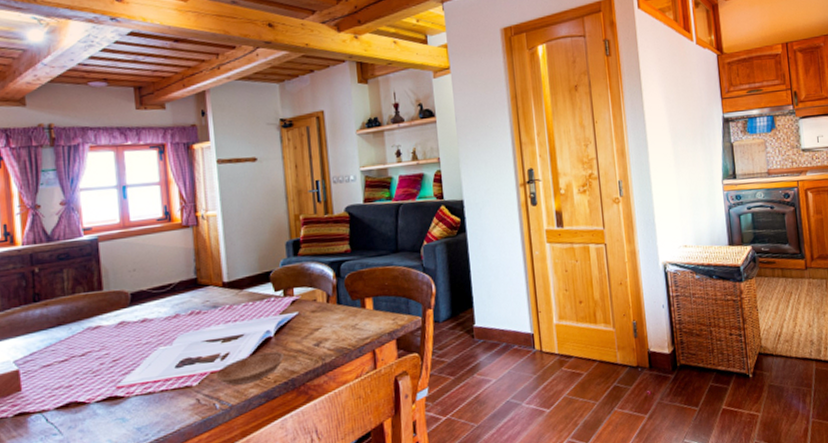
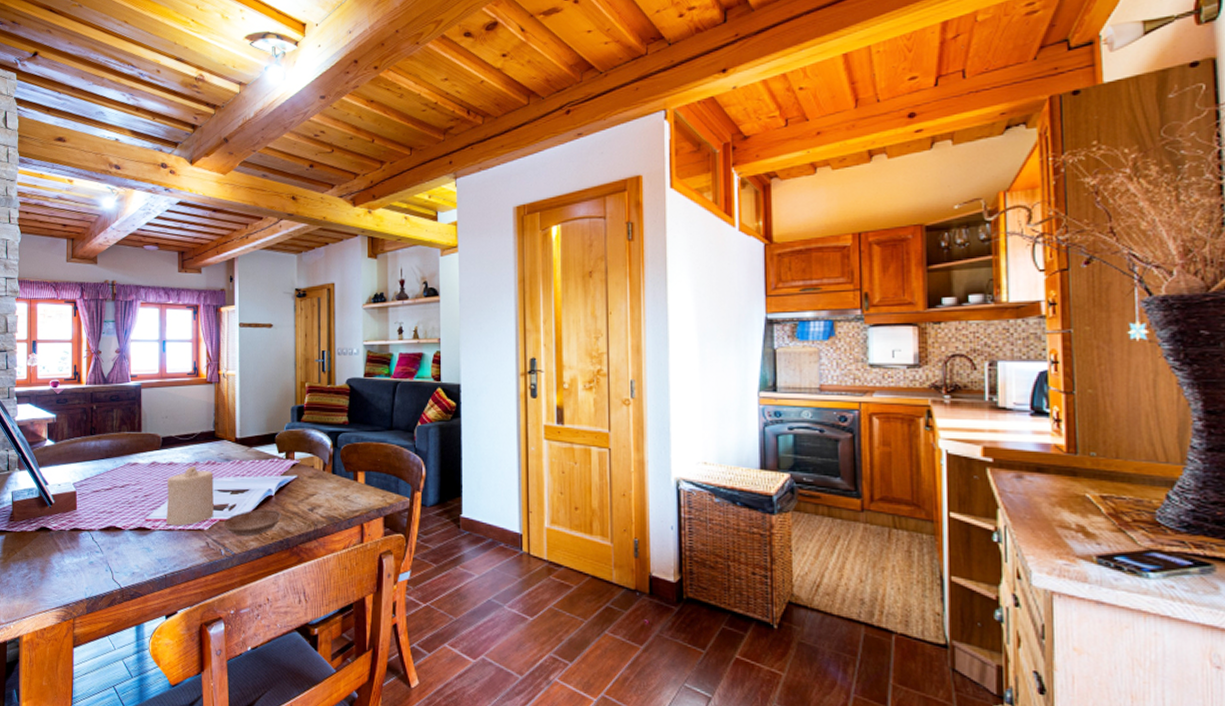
candle: none [141,318,203,389] -> present [166,466,214,526]

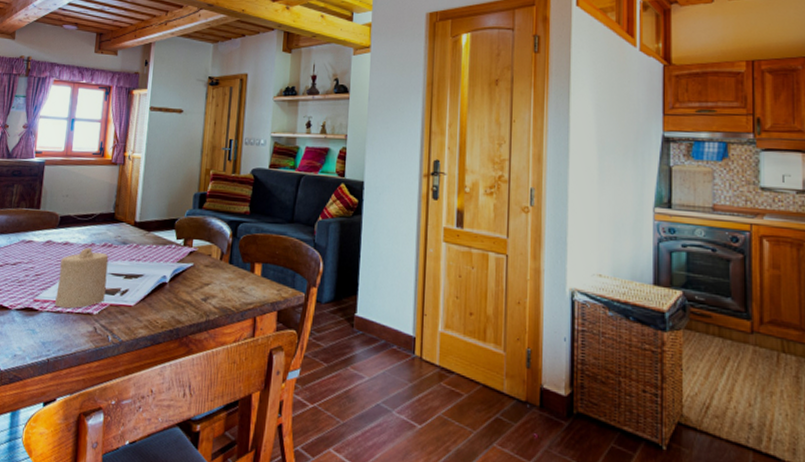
saucer: present [223,509,282,536] -> none [113,296,175,323]

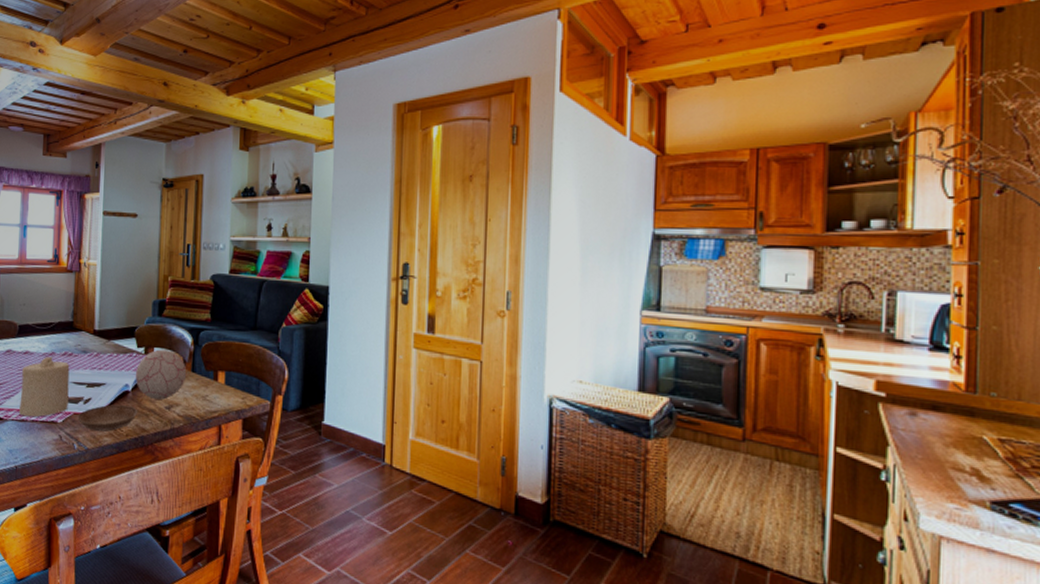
saucer: none [113,296,175,323] -> present [77,404,138,431]
decorative ball: none [173,241,224,291] -> present [135,349,187,400]

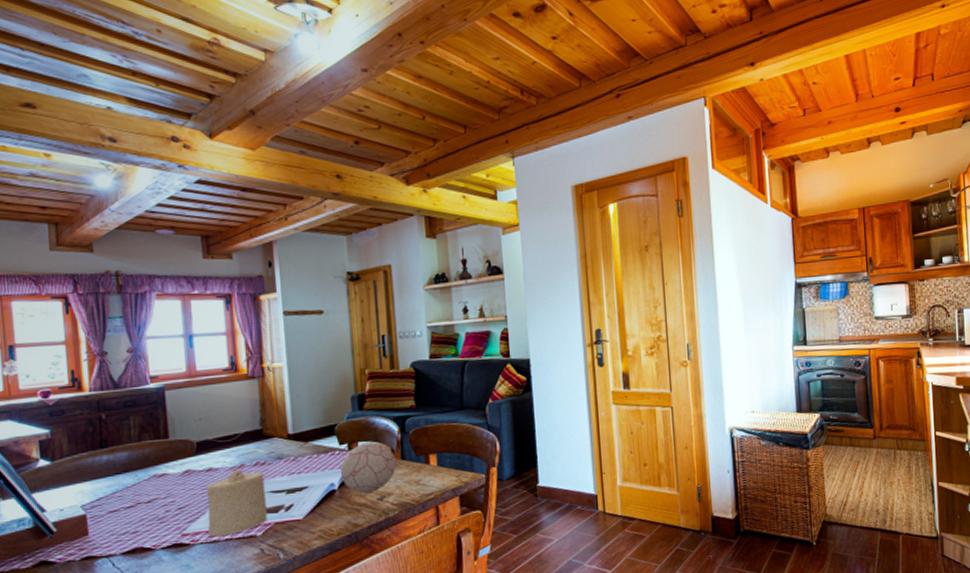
saucer: present [77,404,138,431] -> none [279,504,348,537]

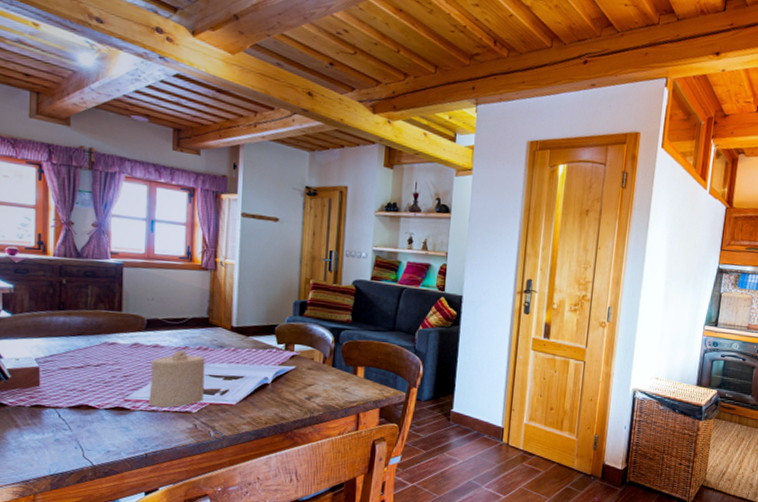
decorative ball: present [340,442,397,493] -> none [274,346,327,391]

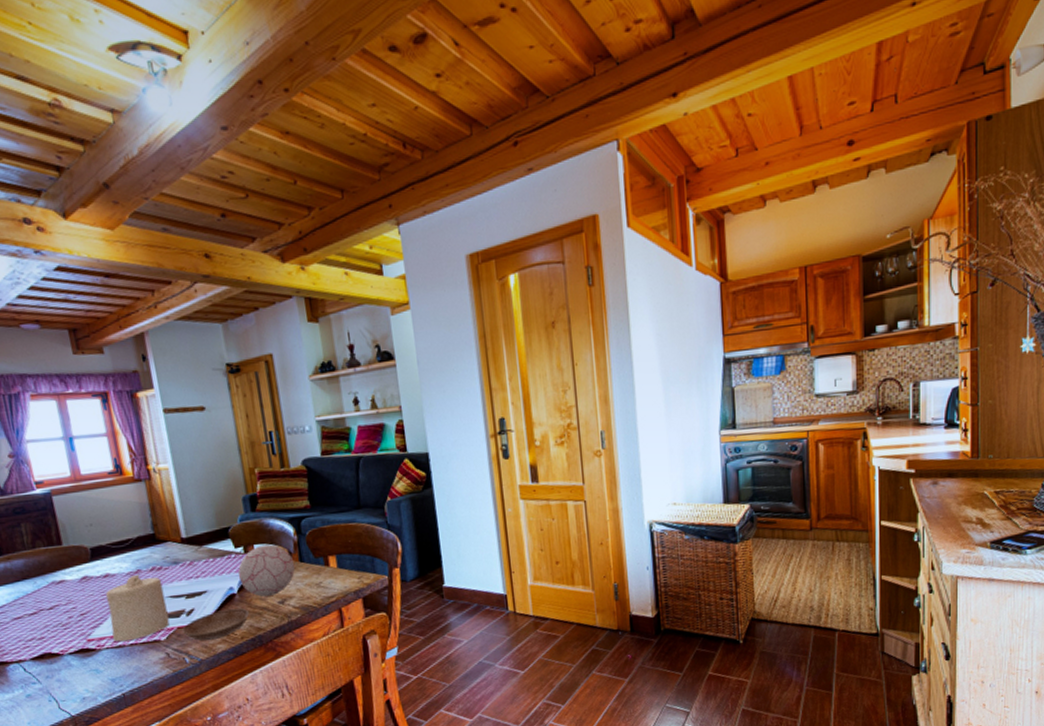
saucer: none [214,395,278,420] -> present [182,608,250,641]
decorative ball: none [274,346,327,391] -> present [238,544,295,597]

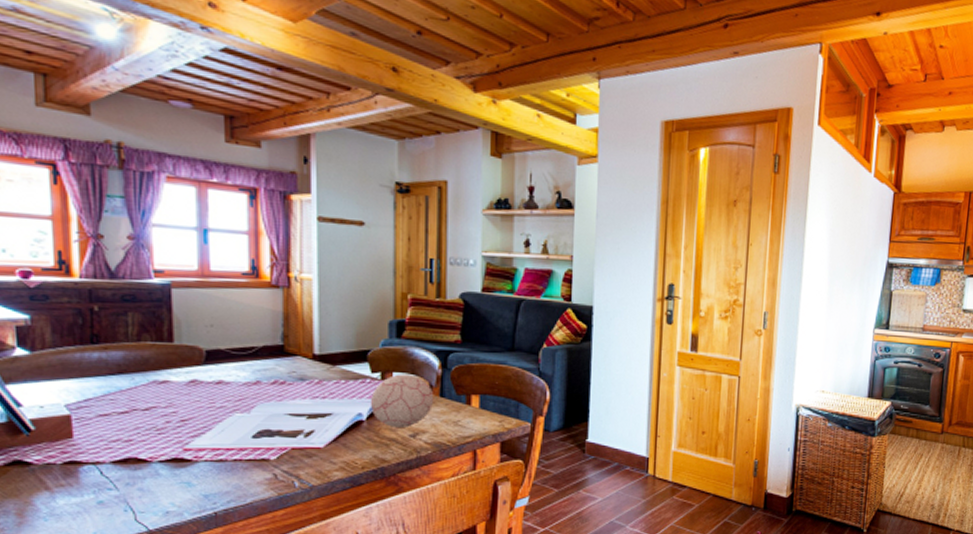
candle: present [106,574,170,642] -> none [215,385,283,456]
saucer: present [182,608,250,641] -> none [297,436,376,465]

